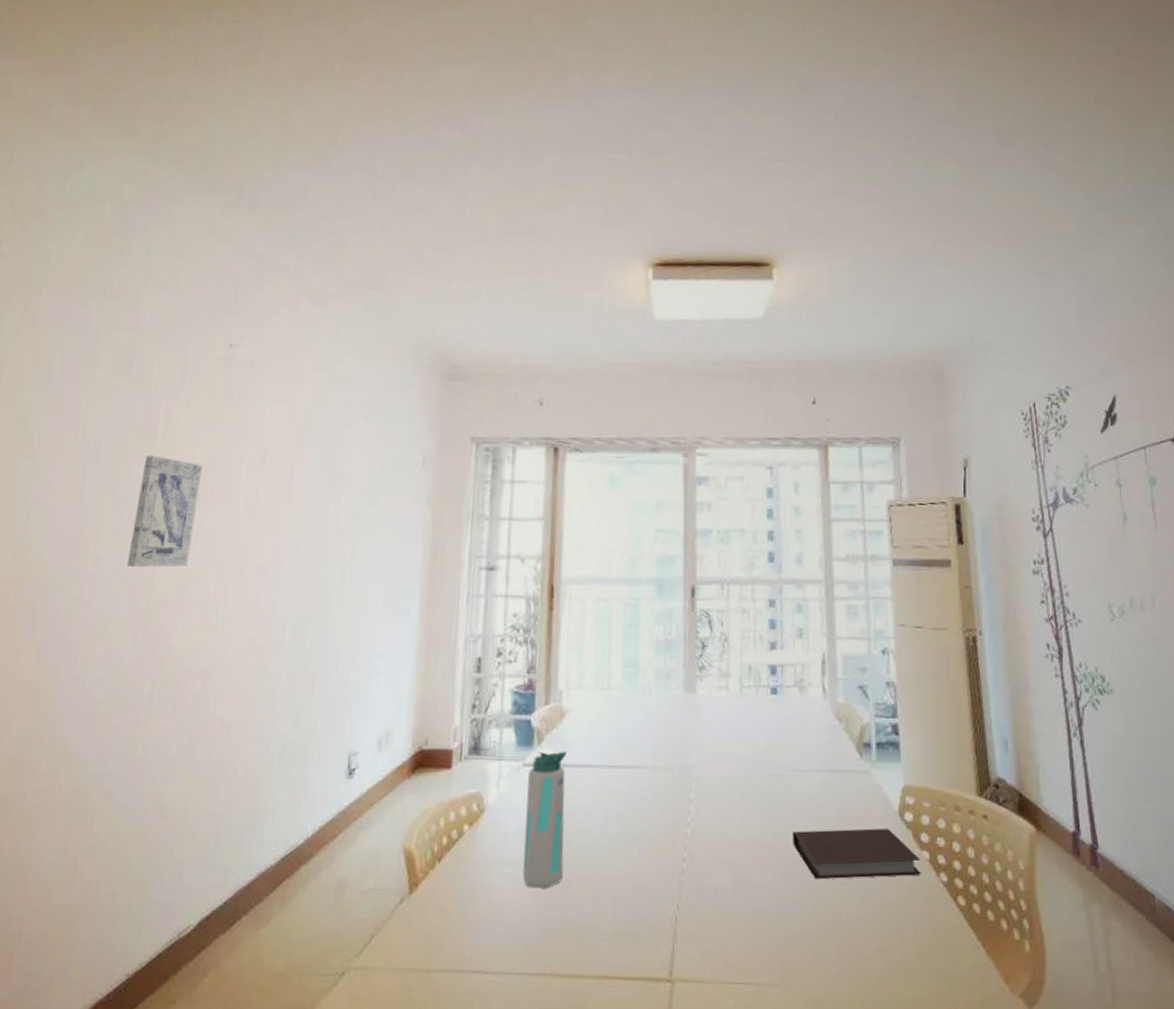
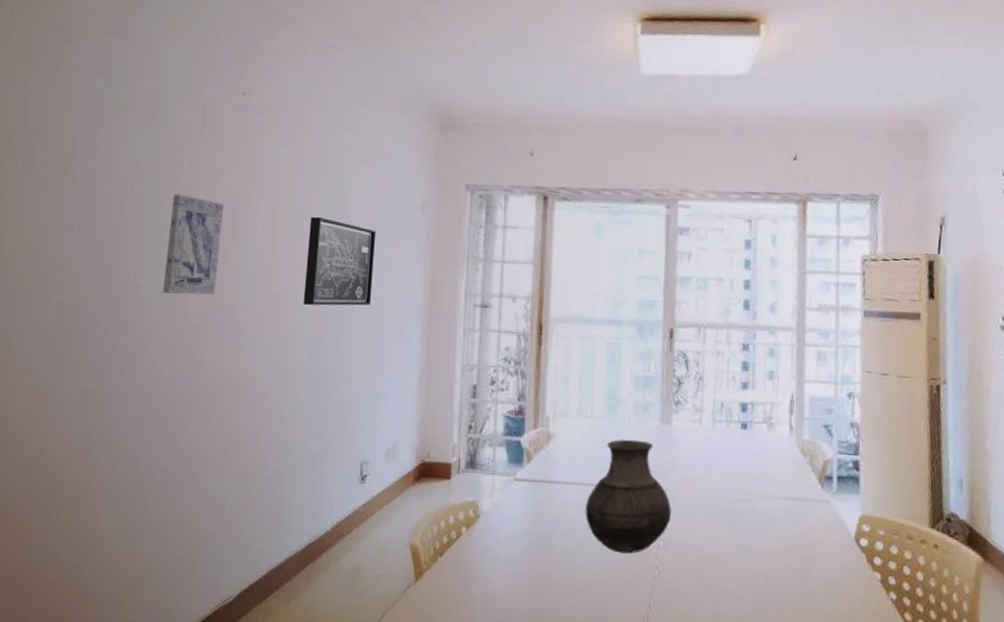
wall art: none [288,475,372,575] -> present [303,216,377,306]
water bottle: present [523,749,567,889] -> none [513,466,553,584]
vase: none [603,712,699,846] -> present [585,439,671,554]
notebook: present [792,828,922,880] -> none [755,548,873,593]

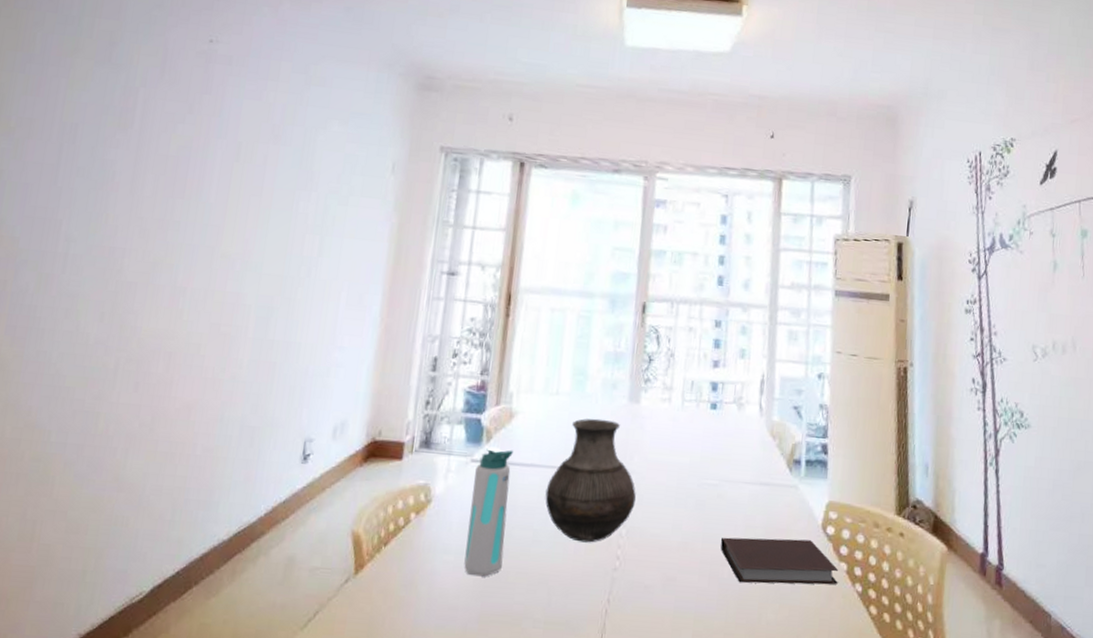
wall art: present [163,194,224,295] -> none [98,142,177,252]
wall art: present [303,216,377,306] -> none [255,172,342,269]
water bottle: none [513,466,553,584] -> present [464,446,513,577]
notebook: none [755,548,873,593] -> present [720,537,839,585]

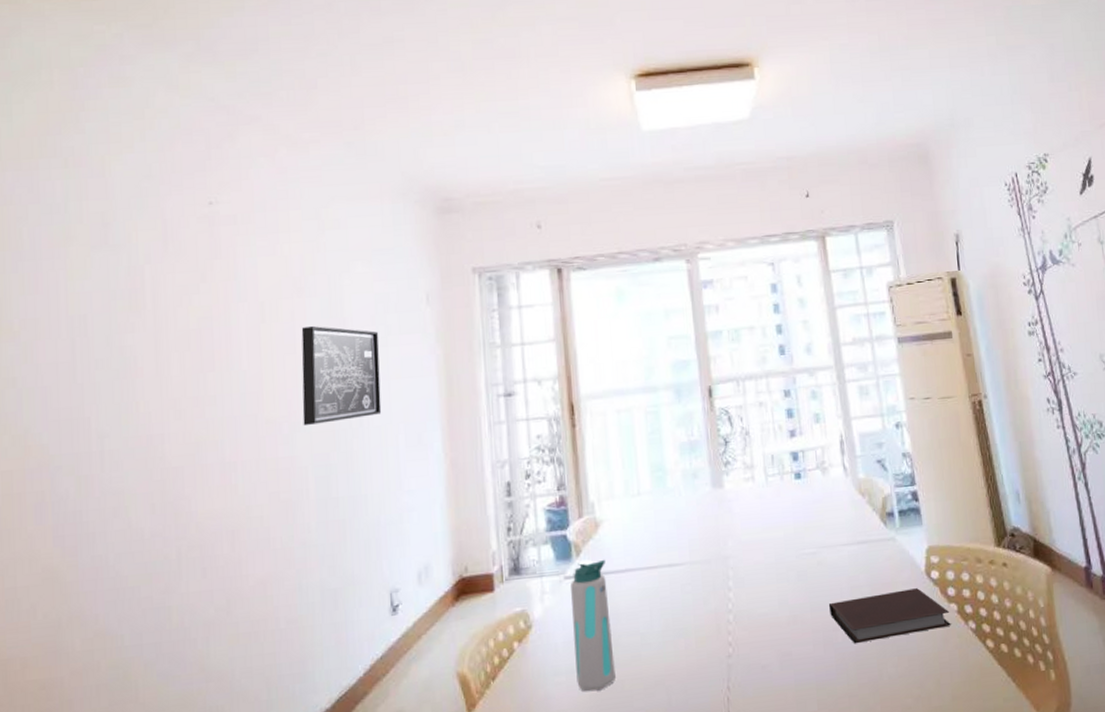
wall art: none [255,172,342,269] -> present [301,325,382,425]
vase: present [545,418,636,543] -> none [645,510,737,637]

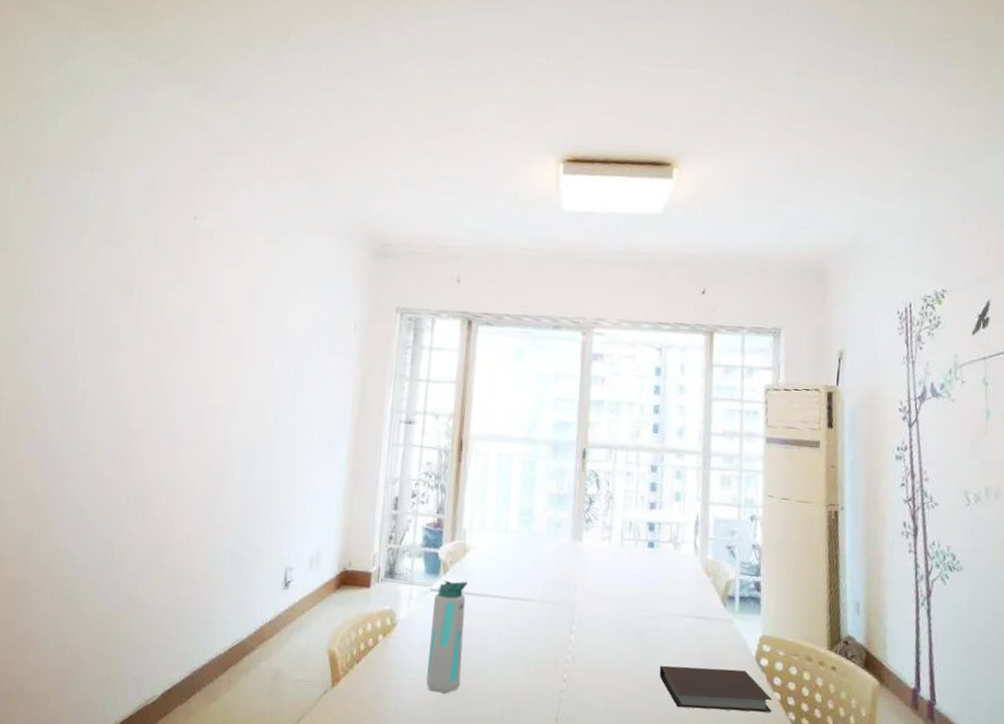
wall art: present [301,325,382,425] -> none [239,333,311,419]

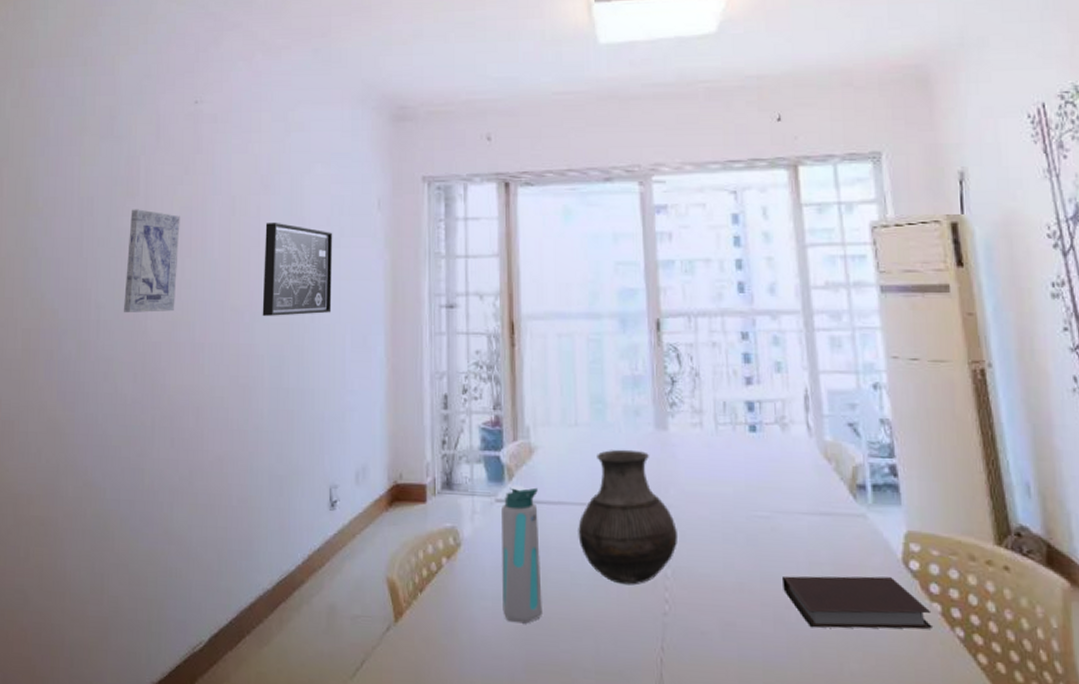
wall art: none [108,308,170,404] -> present [124,209,180,312]
wall art: none [239,333,311,419] -> present [262,222,333,316]
vase: none [497,554,580,667] -> present [578,449,677,585]

